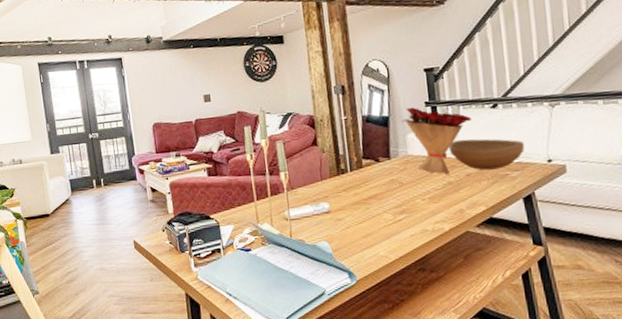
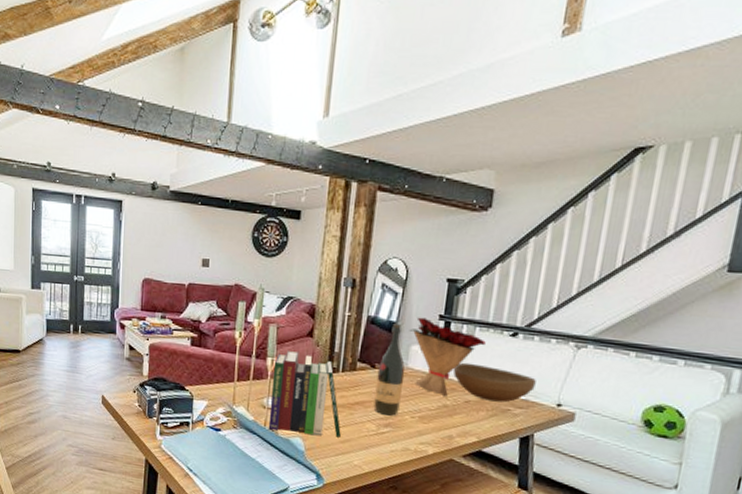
books: none [287,160,362,240] -> present [268,350,341,438]
wine bottle: none [381,116,410,203] -> present [373,322,405,416]

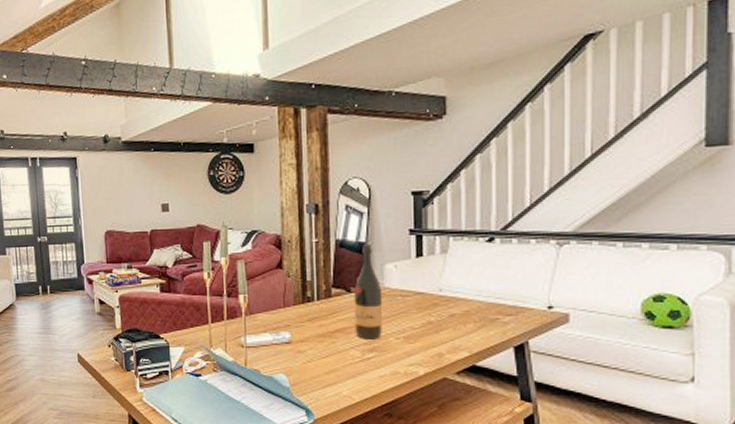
books: present [268,350,341,438] -> none [246,284,325,370]
flower bouquet: present [409,317,486,396] -> none [380,234,462,312]
bowl: present [453,362,536,402] -> none [432,275,521,312]

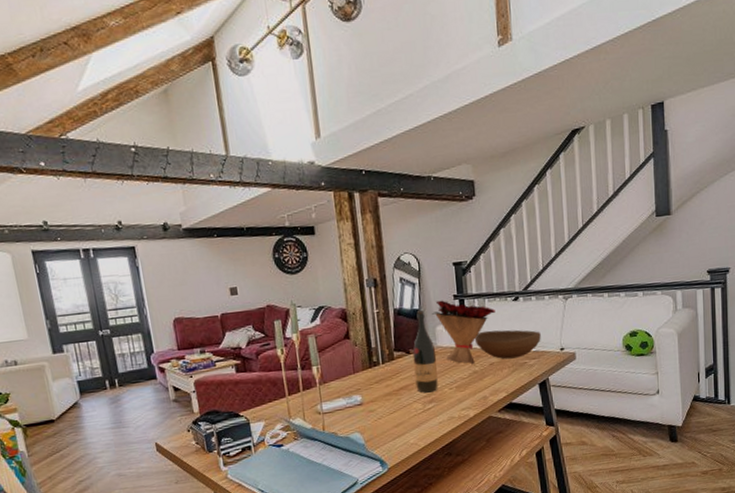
flower bouquet: none [380,234,462,312] -> present [431,300,495,364]
bowl: none [432,275,521,312] -> present [474,329,541,359]

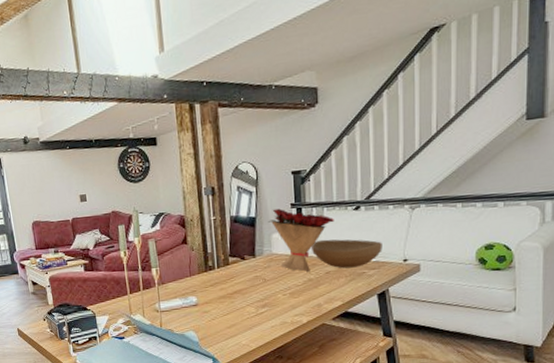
wine bottle: present [412,309,438,393] -> none [247,217,272,298]

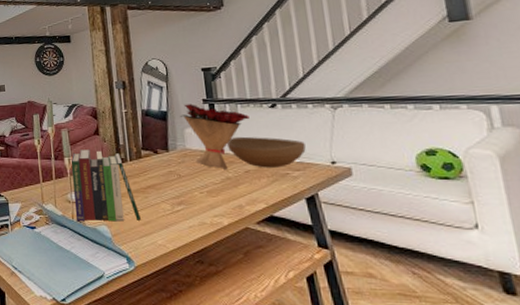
books: none [158,258,227,329] -> present [70,148,141,222]

